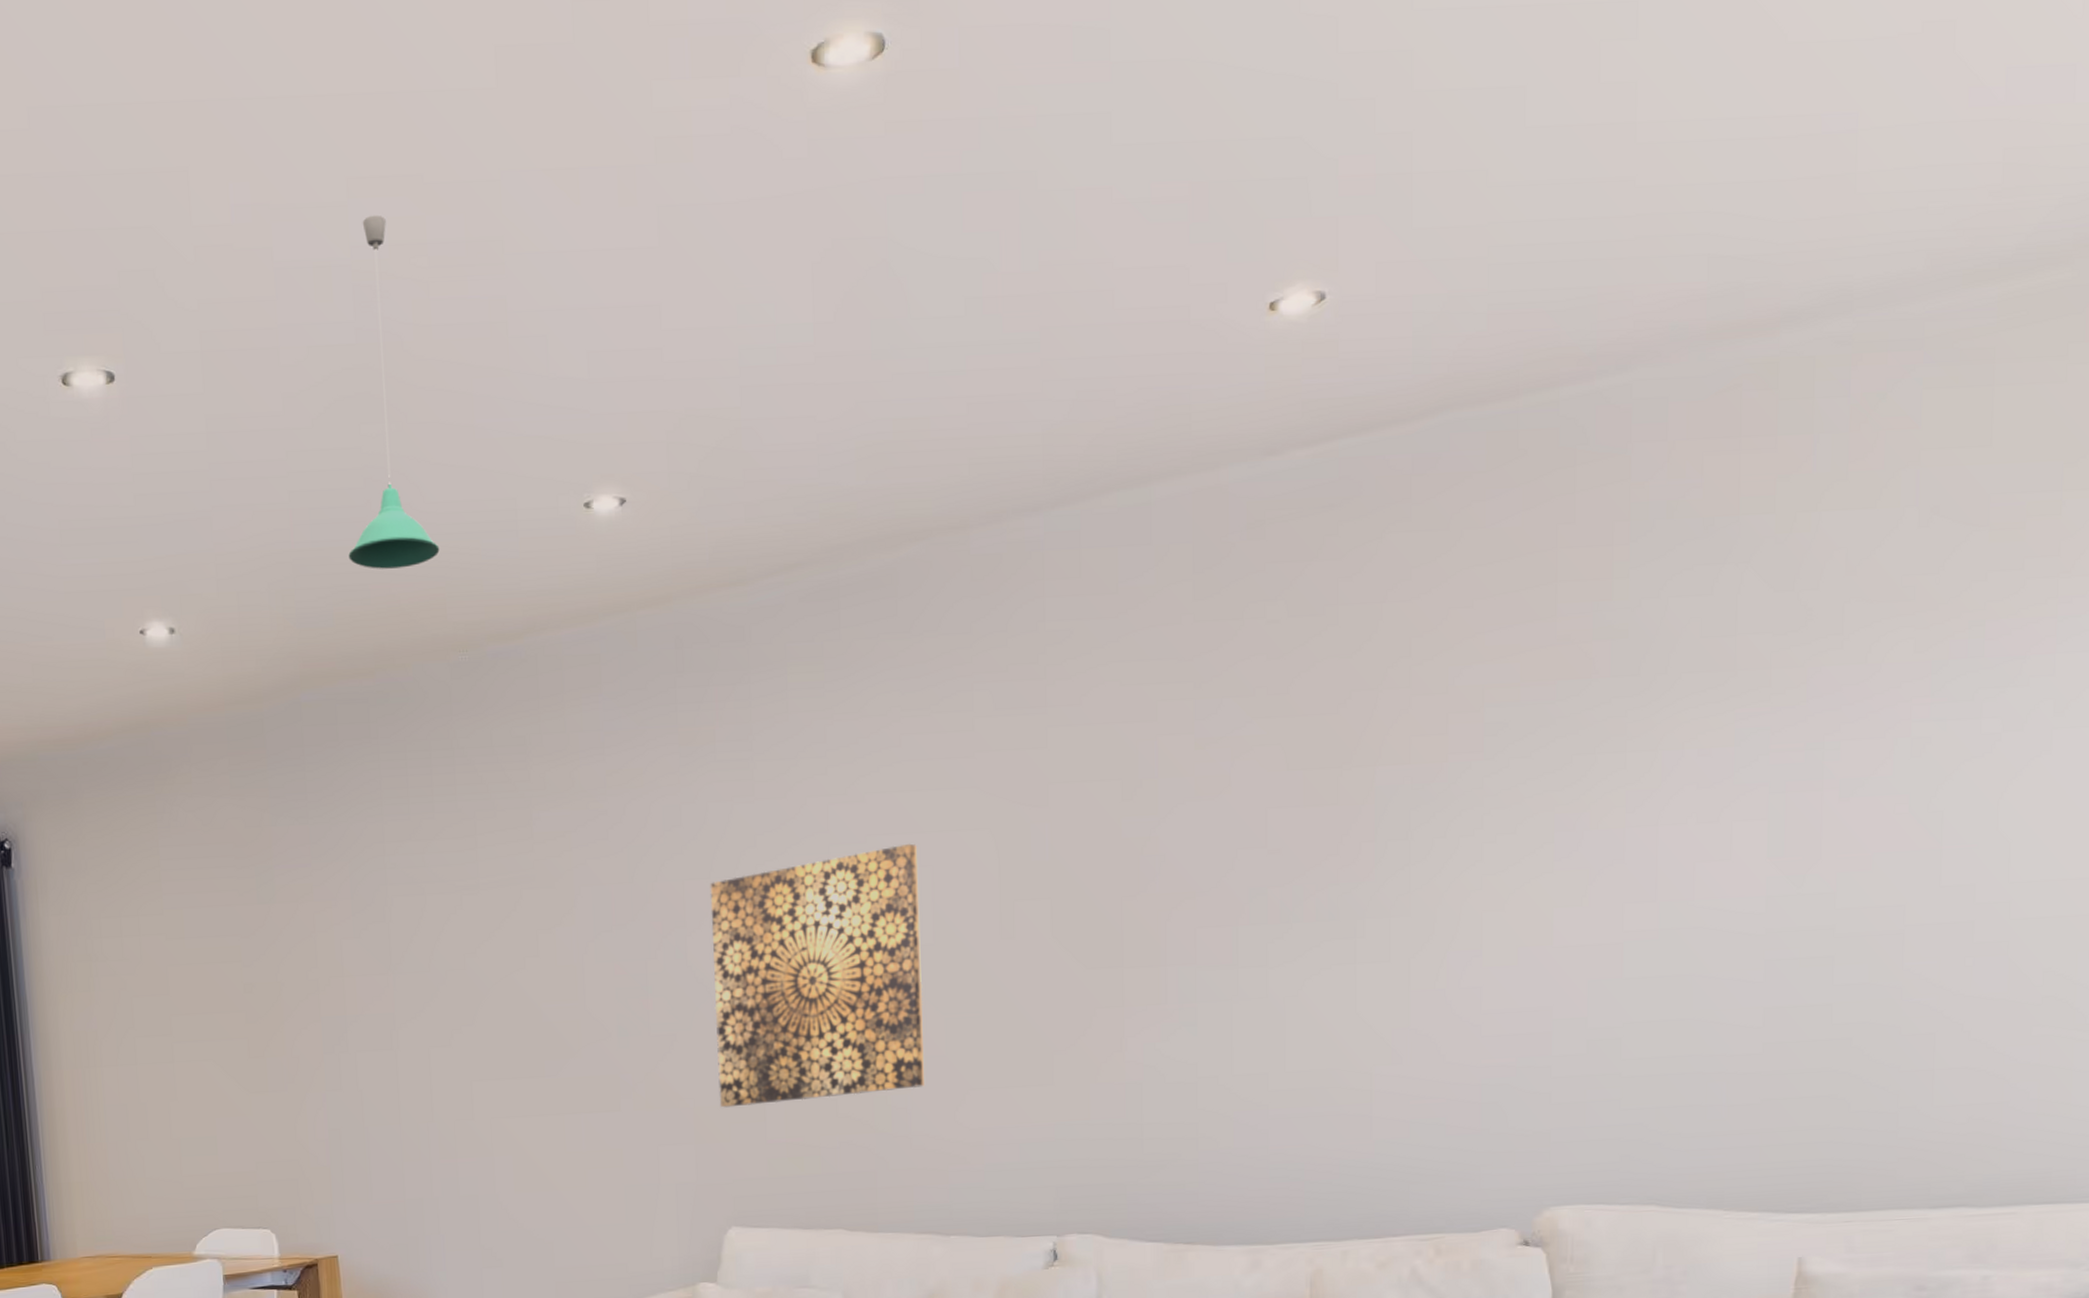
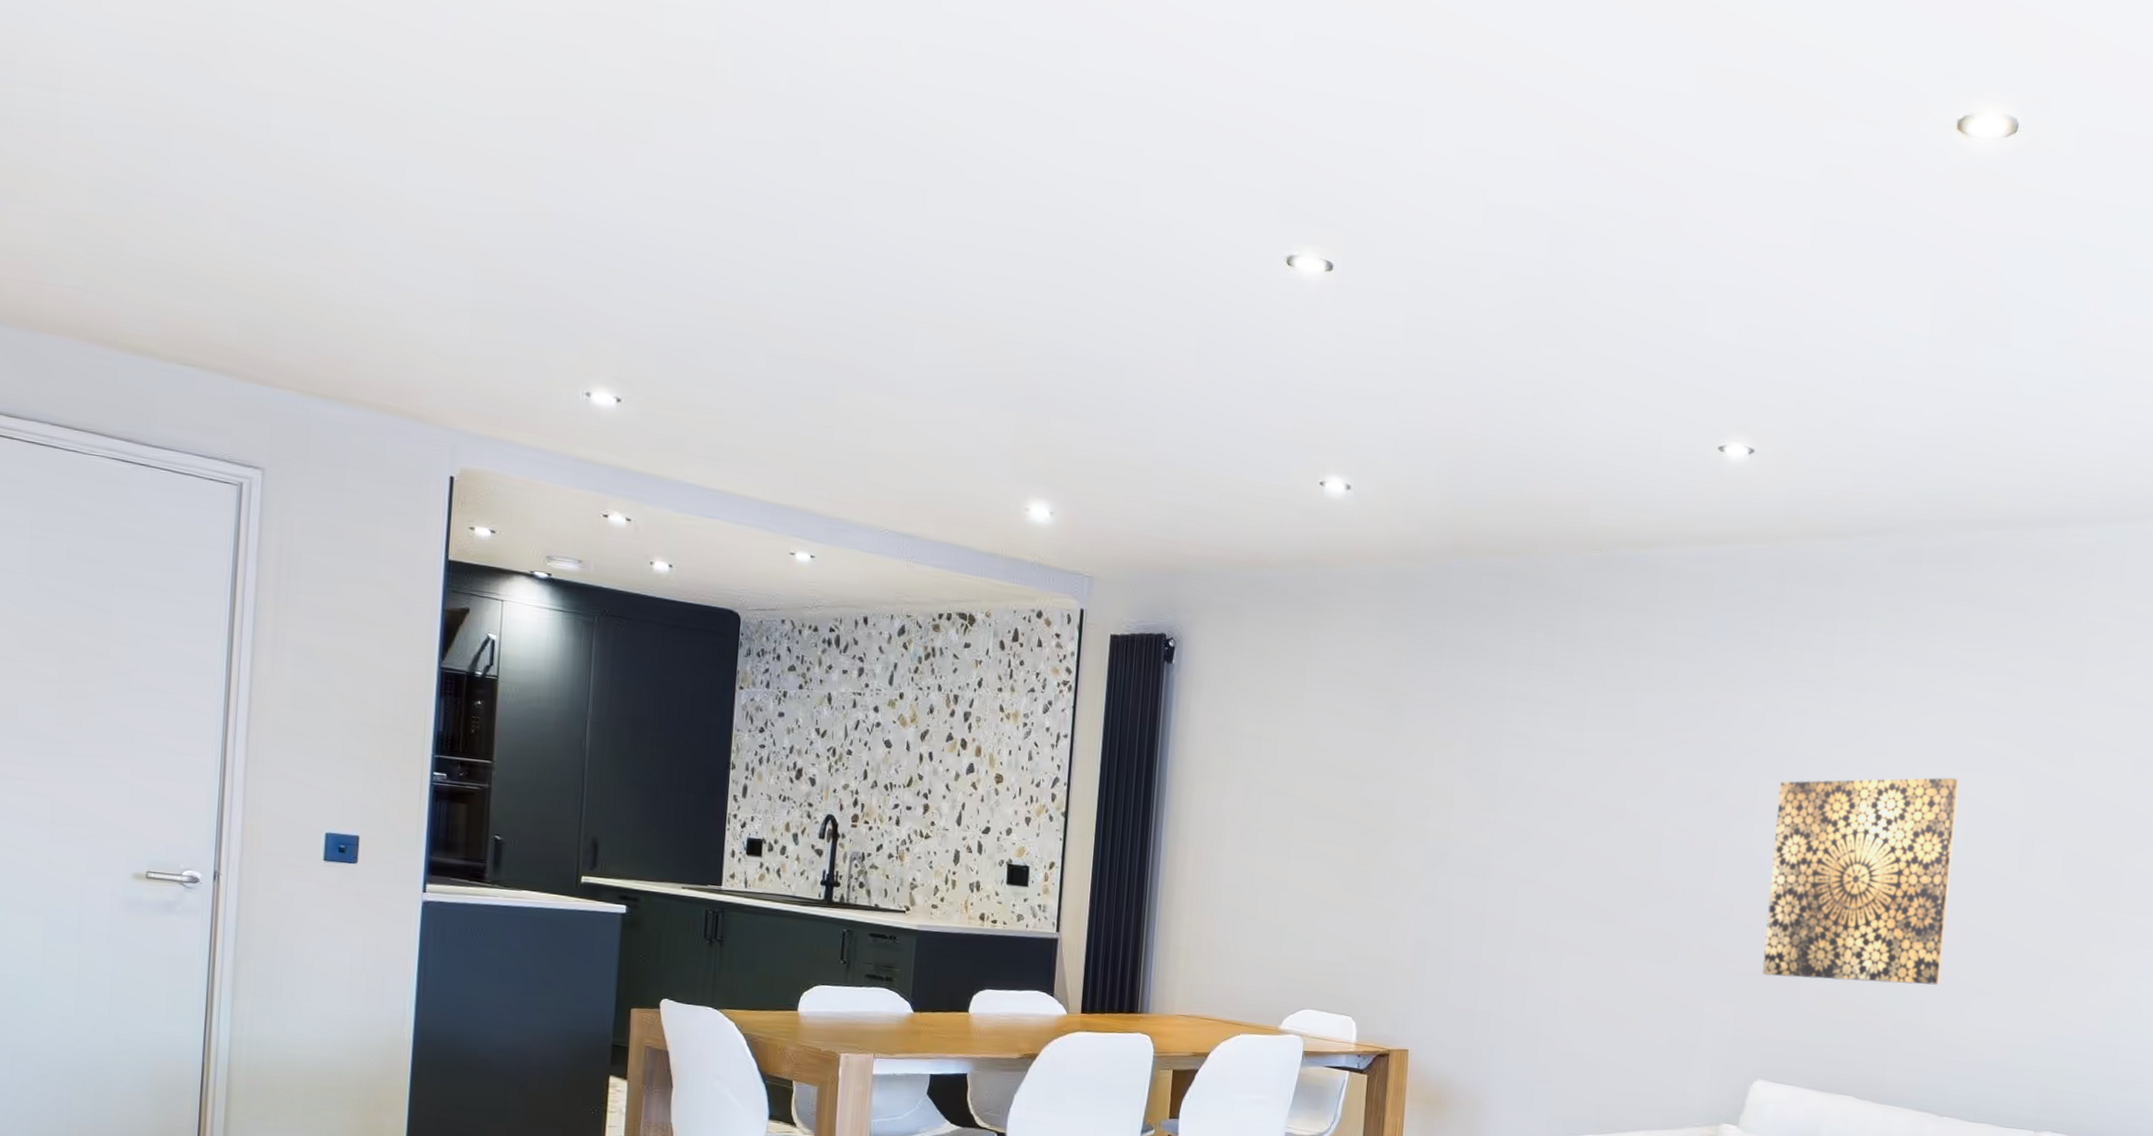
pendant light: present [348,215,440,569] -> none [1511,178,1591,472]

